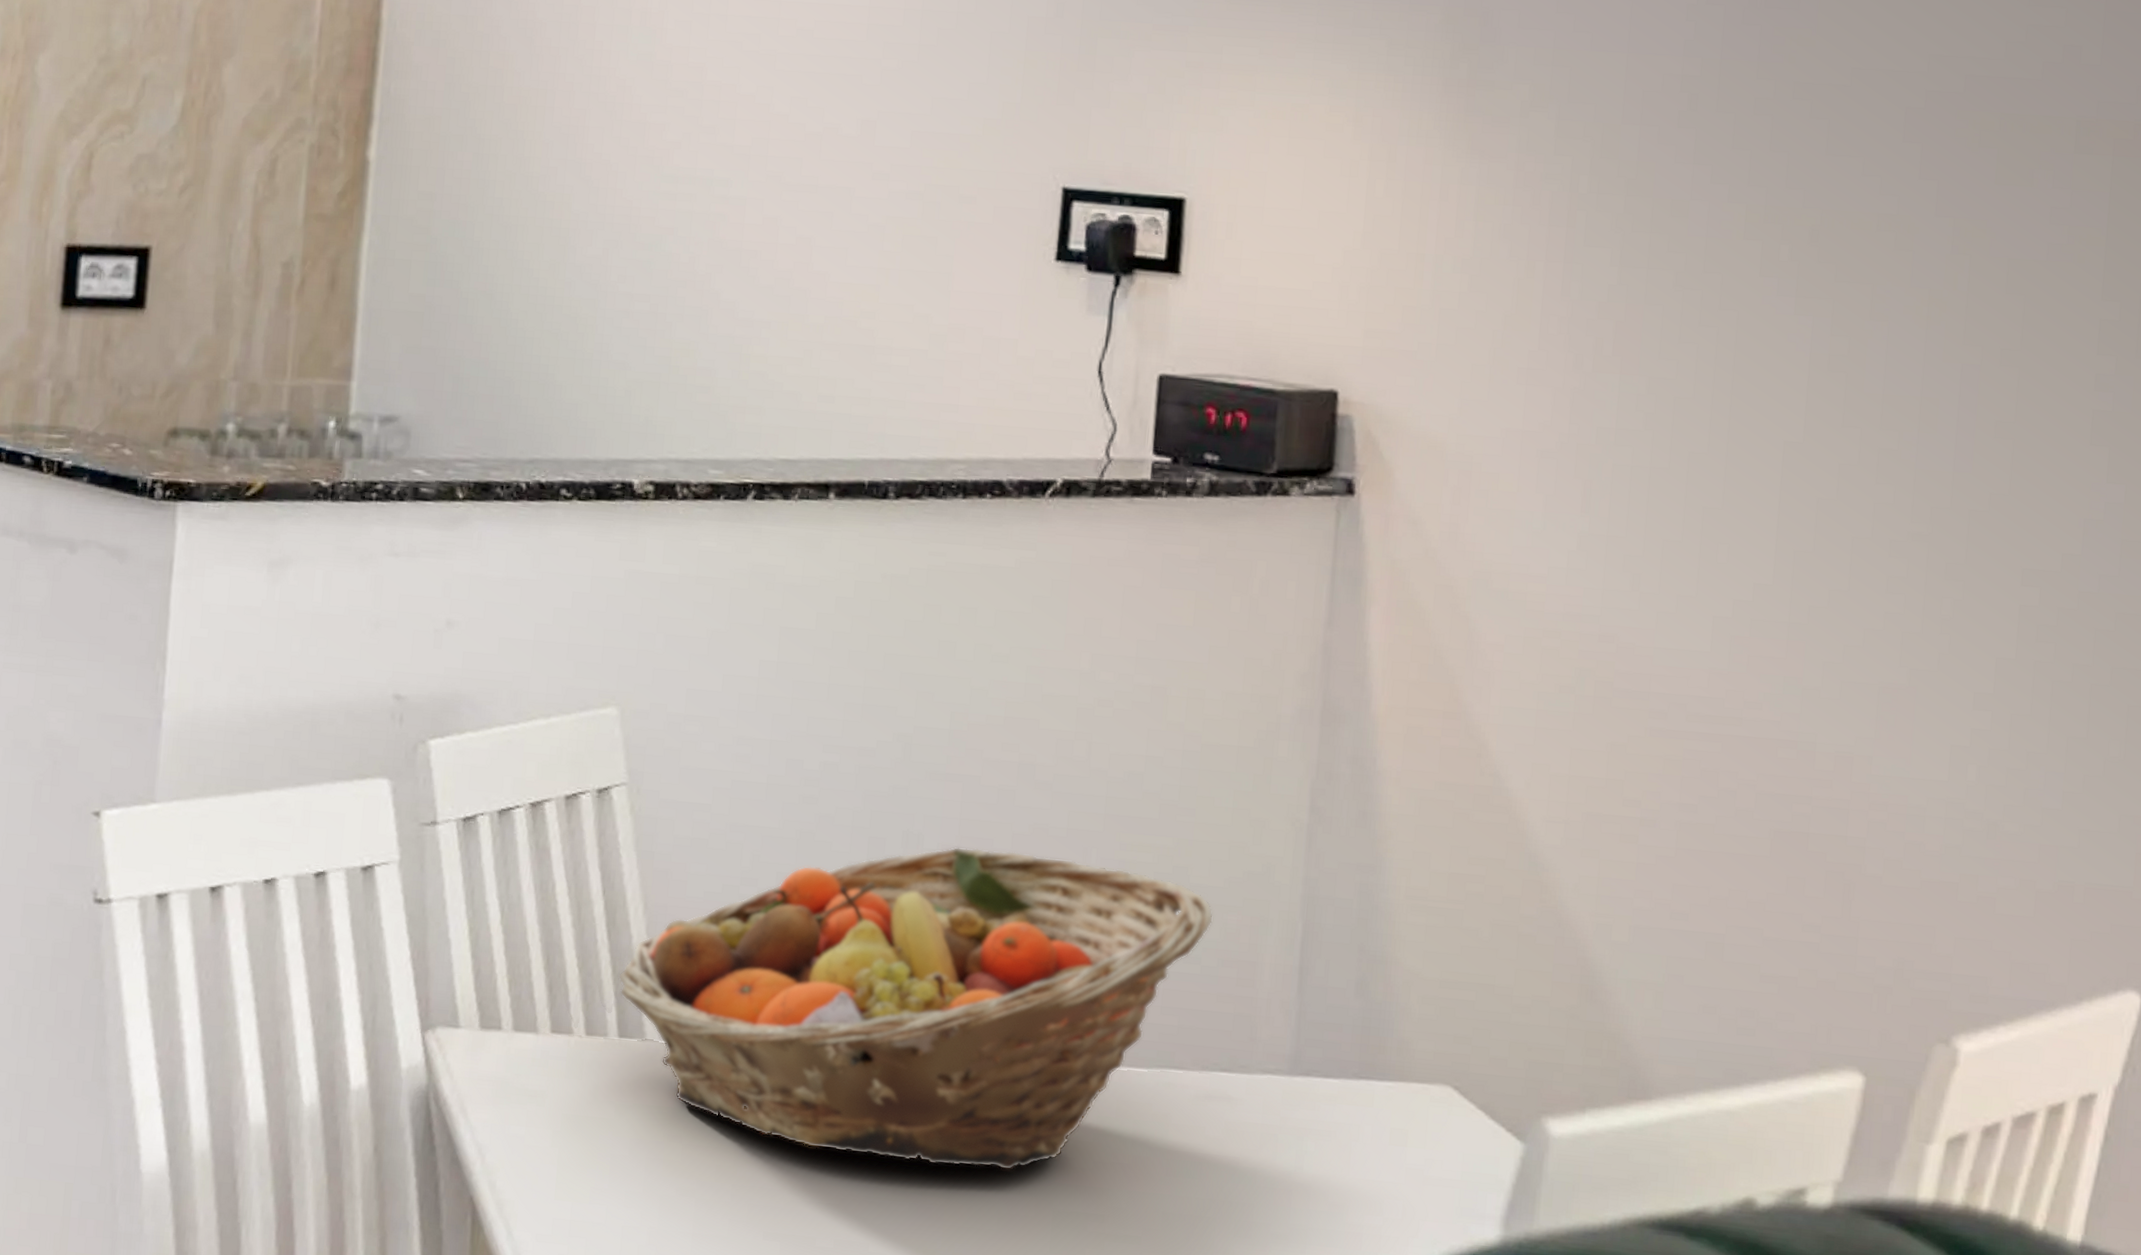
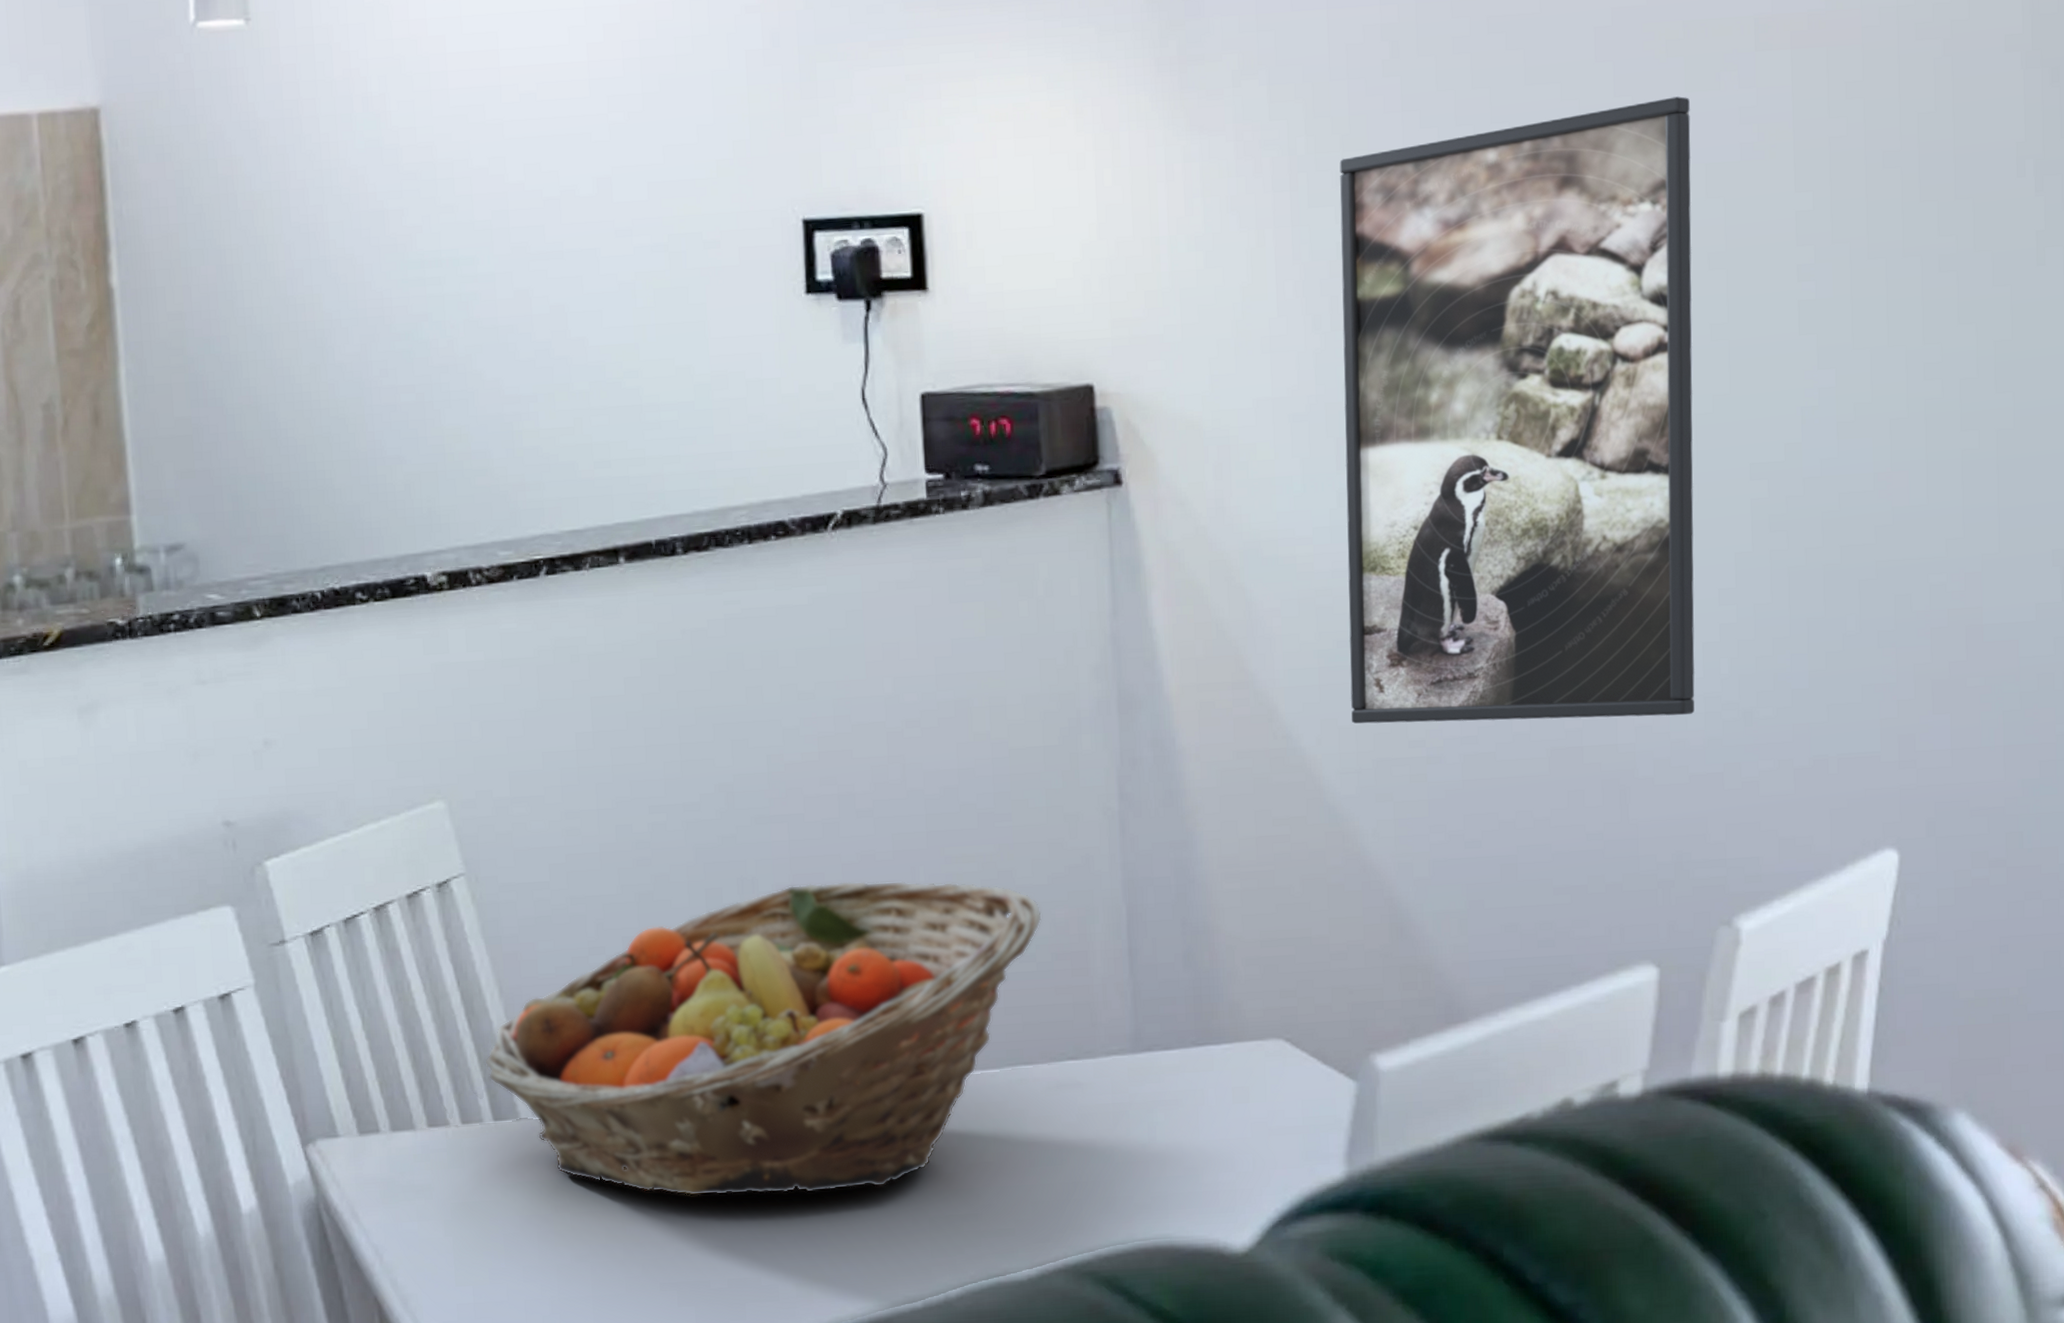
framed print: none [1565,187,1999,818] -> present [1339,96,1695,724]

